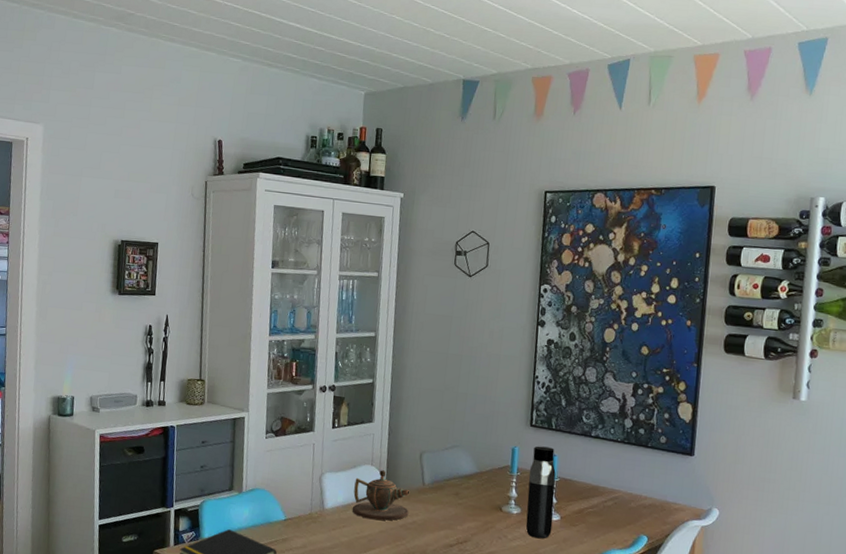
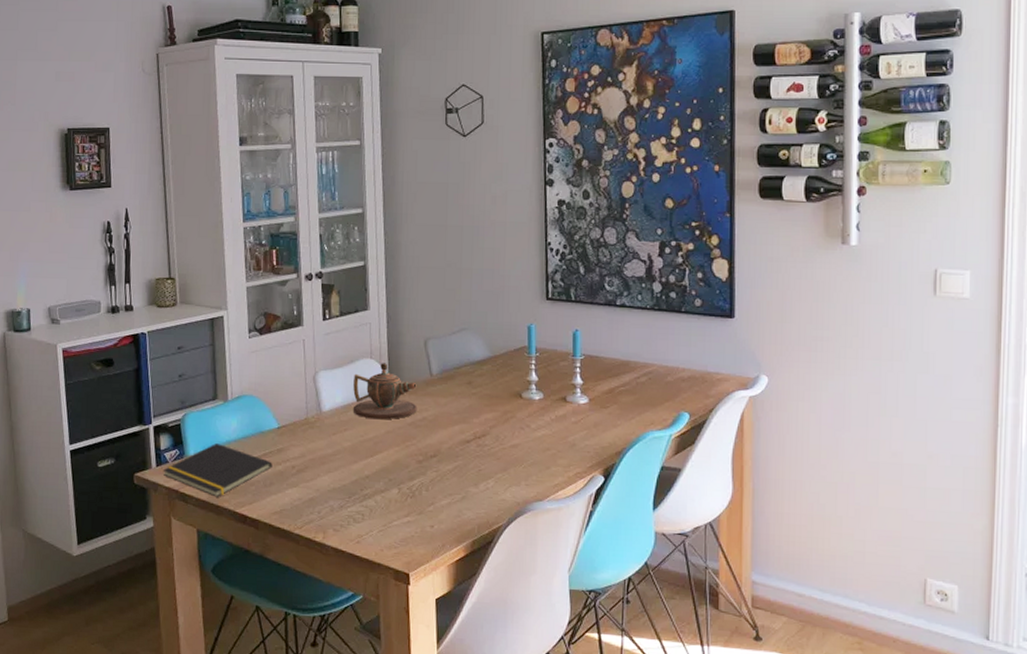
water bottle: present [525,446,556,539] -> none [549,321,581,426]

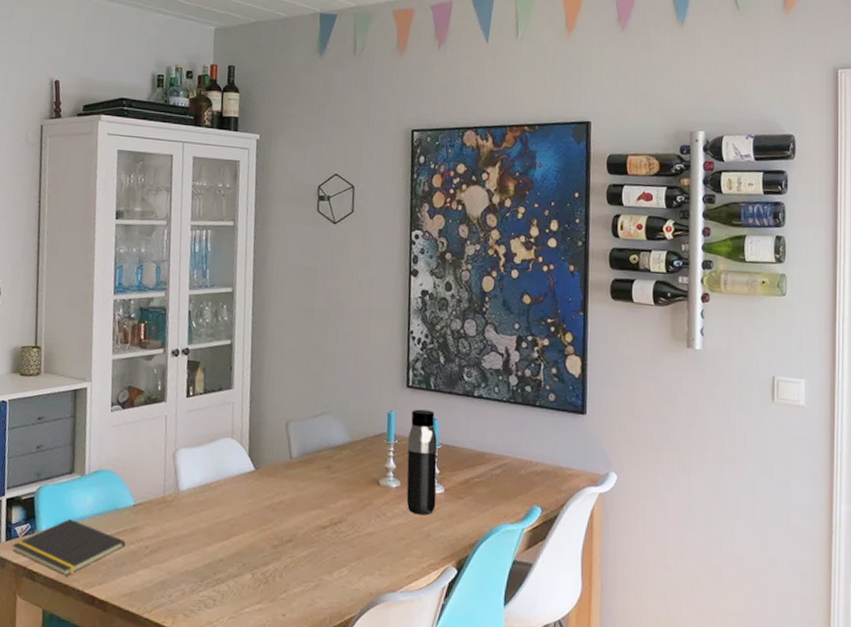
teapot: present [353,363,417,420] -> none [210,443,276,502]
water bottle: none [549,321,581,426] -> present [406,409,438,515]

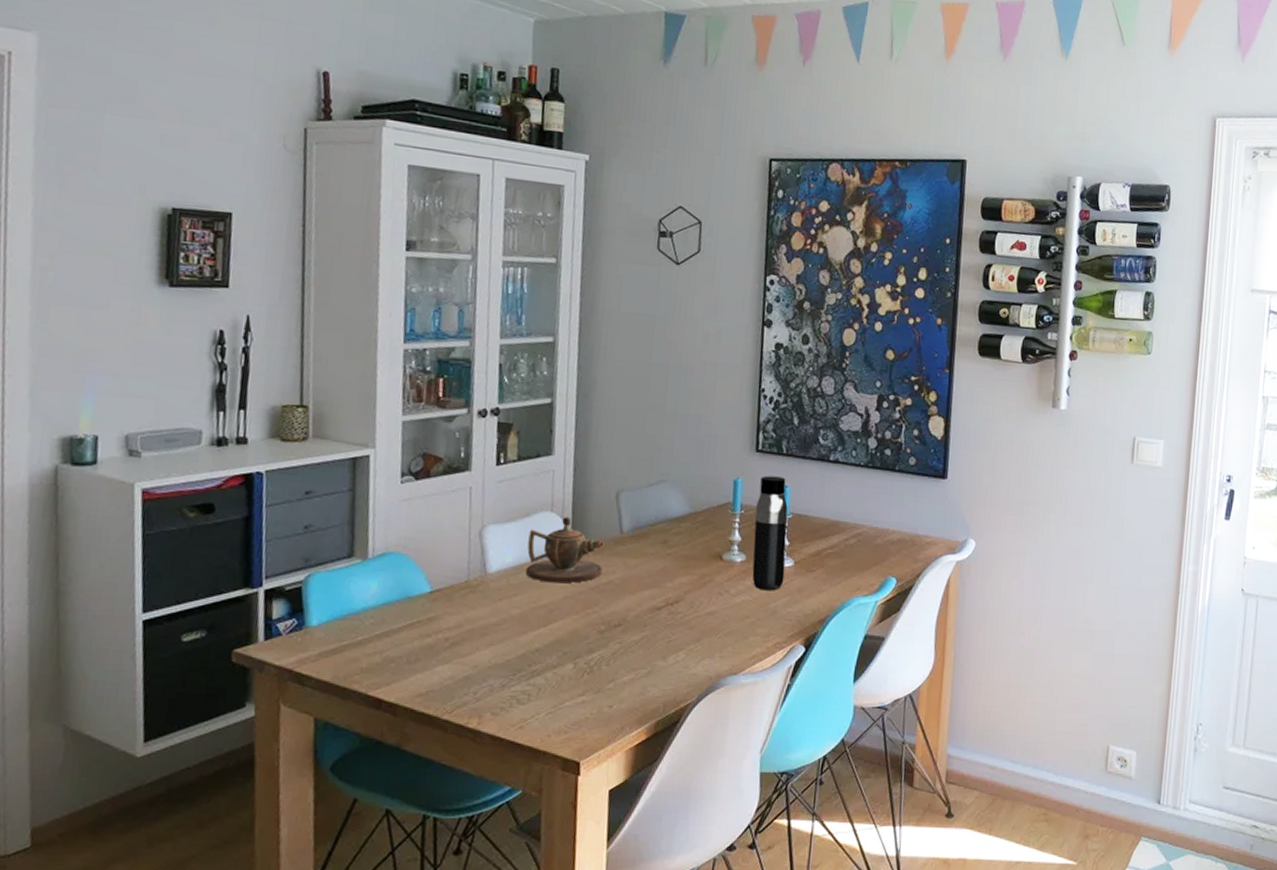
notepad: present [12,519,126,576] -> none [274,611,420,678]
teapot: none [210,443,276,502] -> present [525,517,604,583]

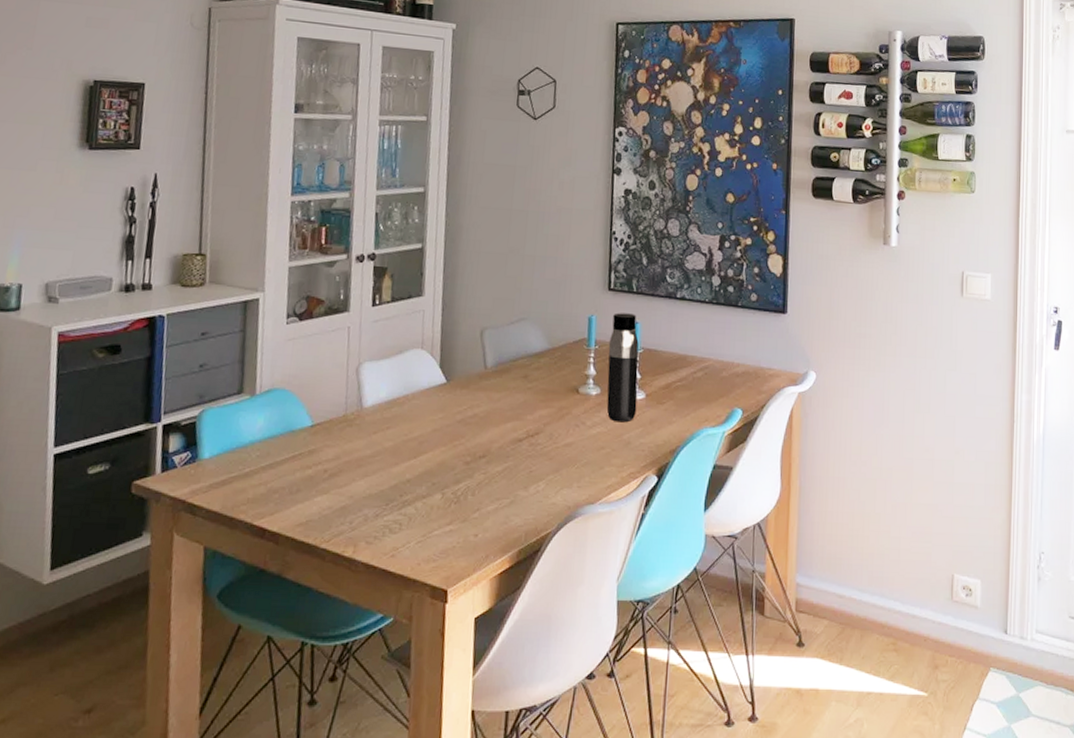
teapot: present [525,517,604,583] -> none [397,354,470,417]

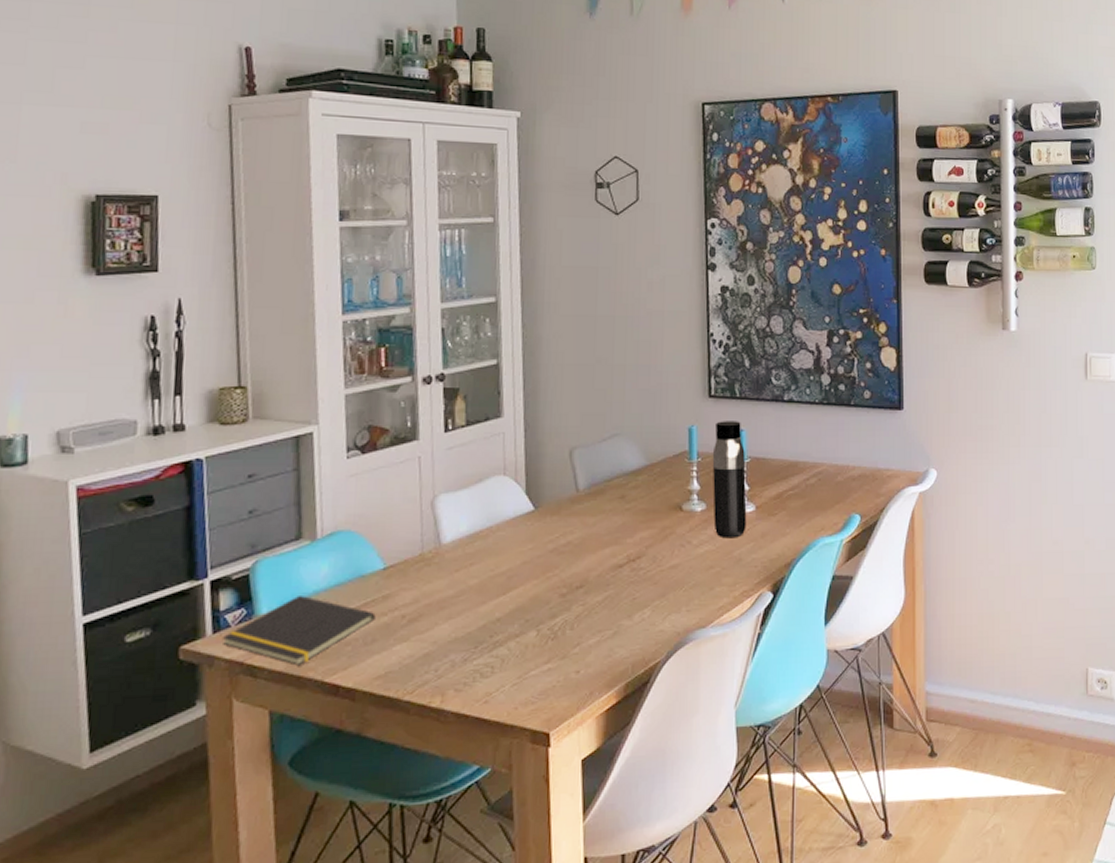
notepad: none [169,445,302,508] -> present [223,596,376,666]

